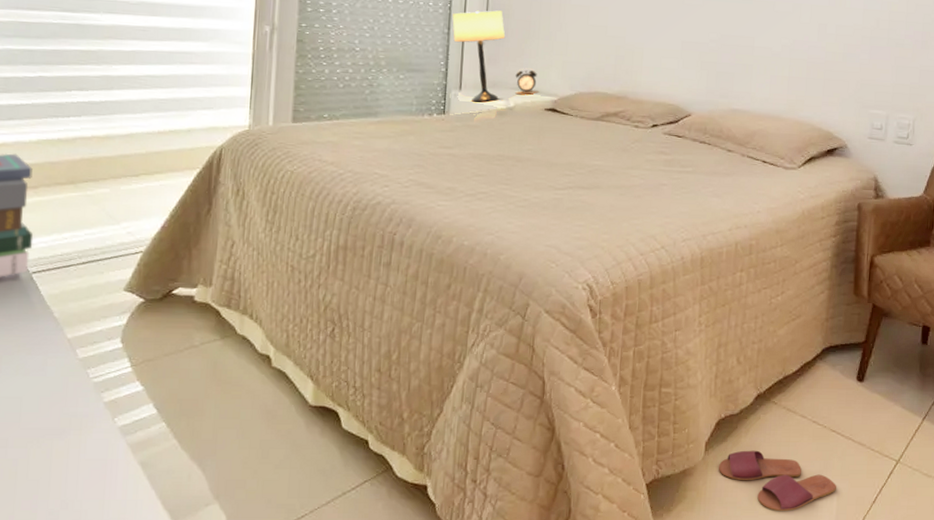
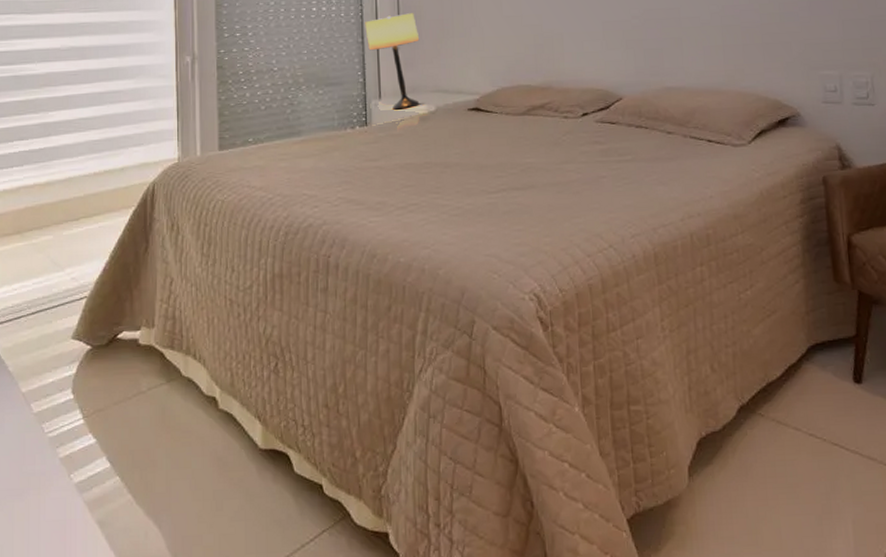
alarm clock: present [515,68,540,96] -> none [434,68,461,98]
slippers: present [719,450,836,512] -> none [707,472,850,546]

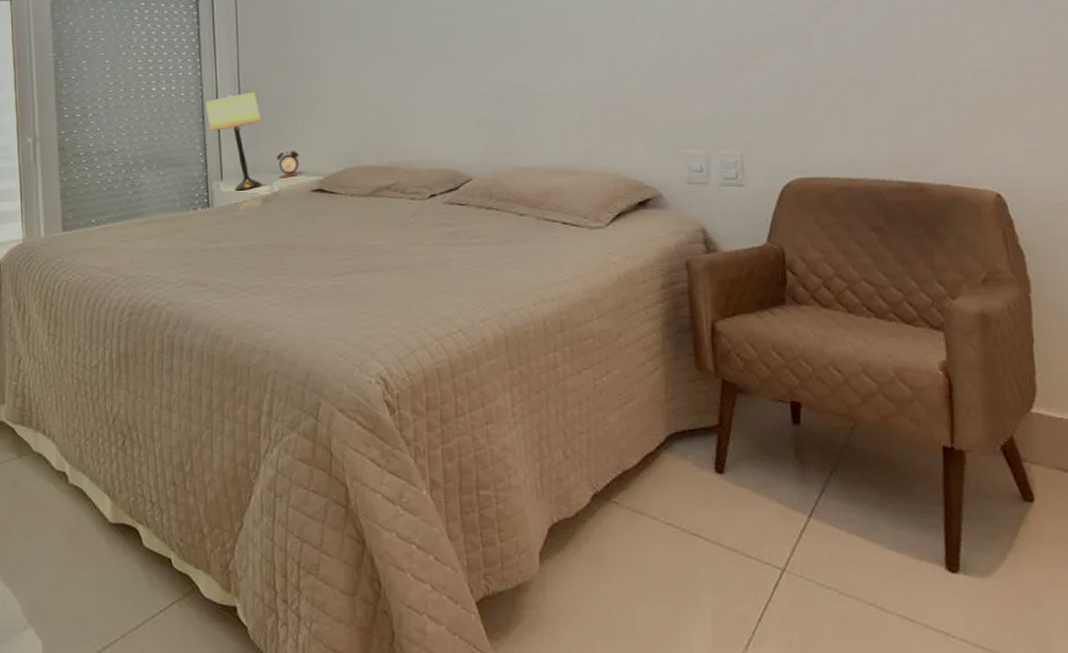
alarm clock: none [434,68,461,98] -> present [276,148,304,179]

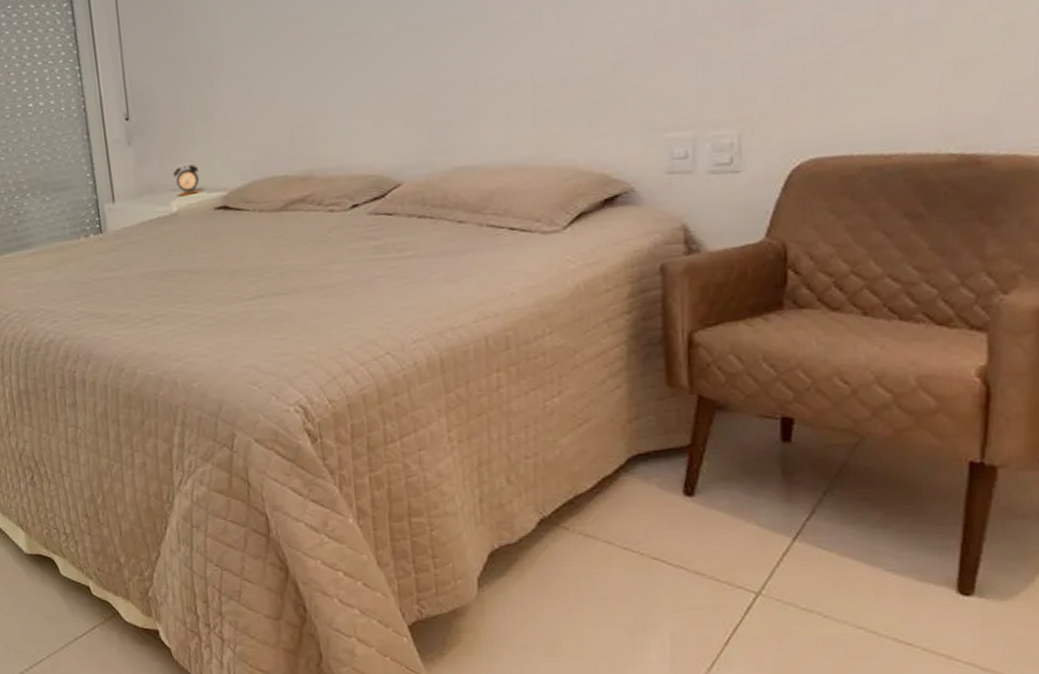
table lamp: present [205,92,262,191] -> none [89,100,159,214]

